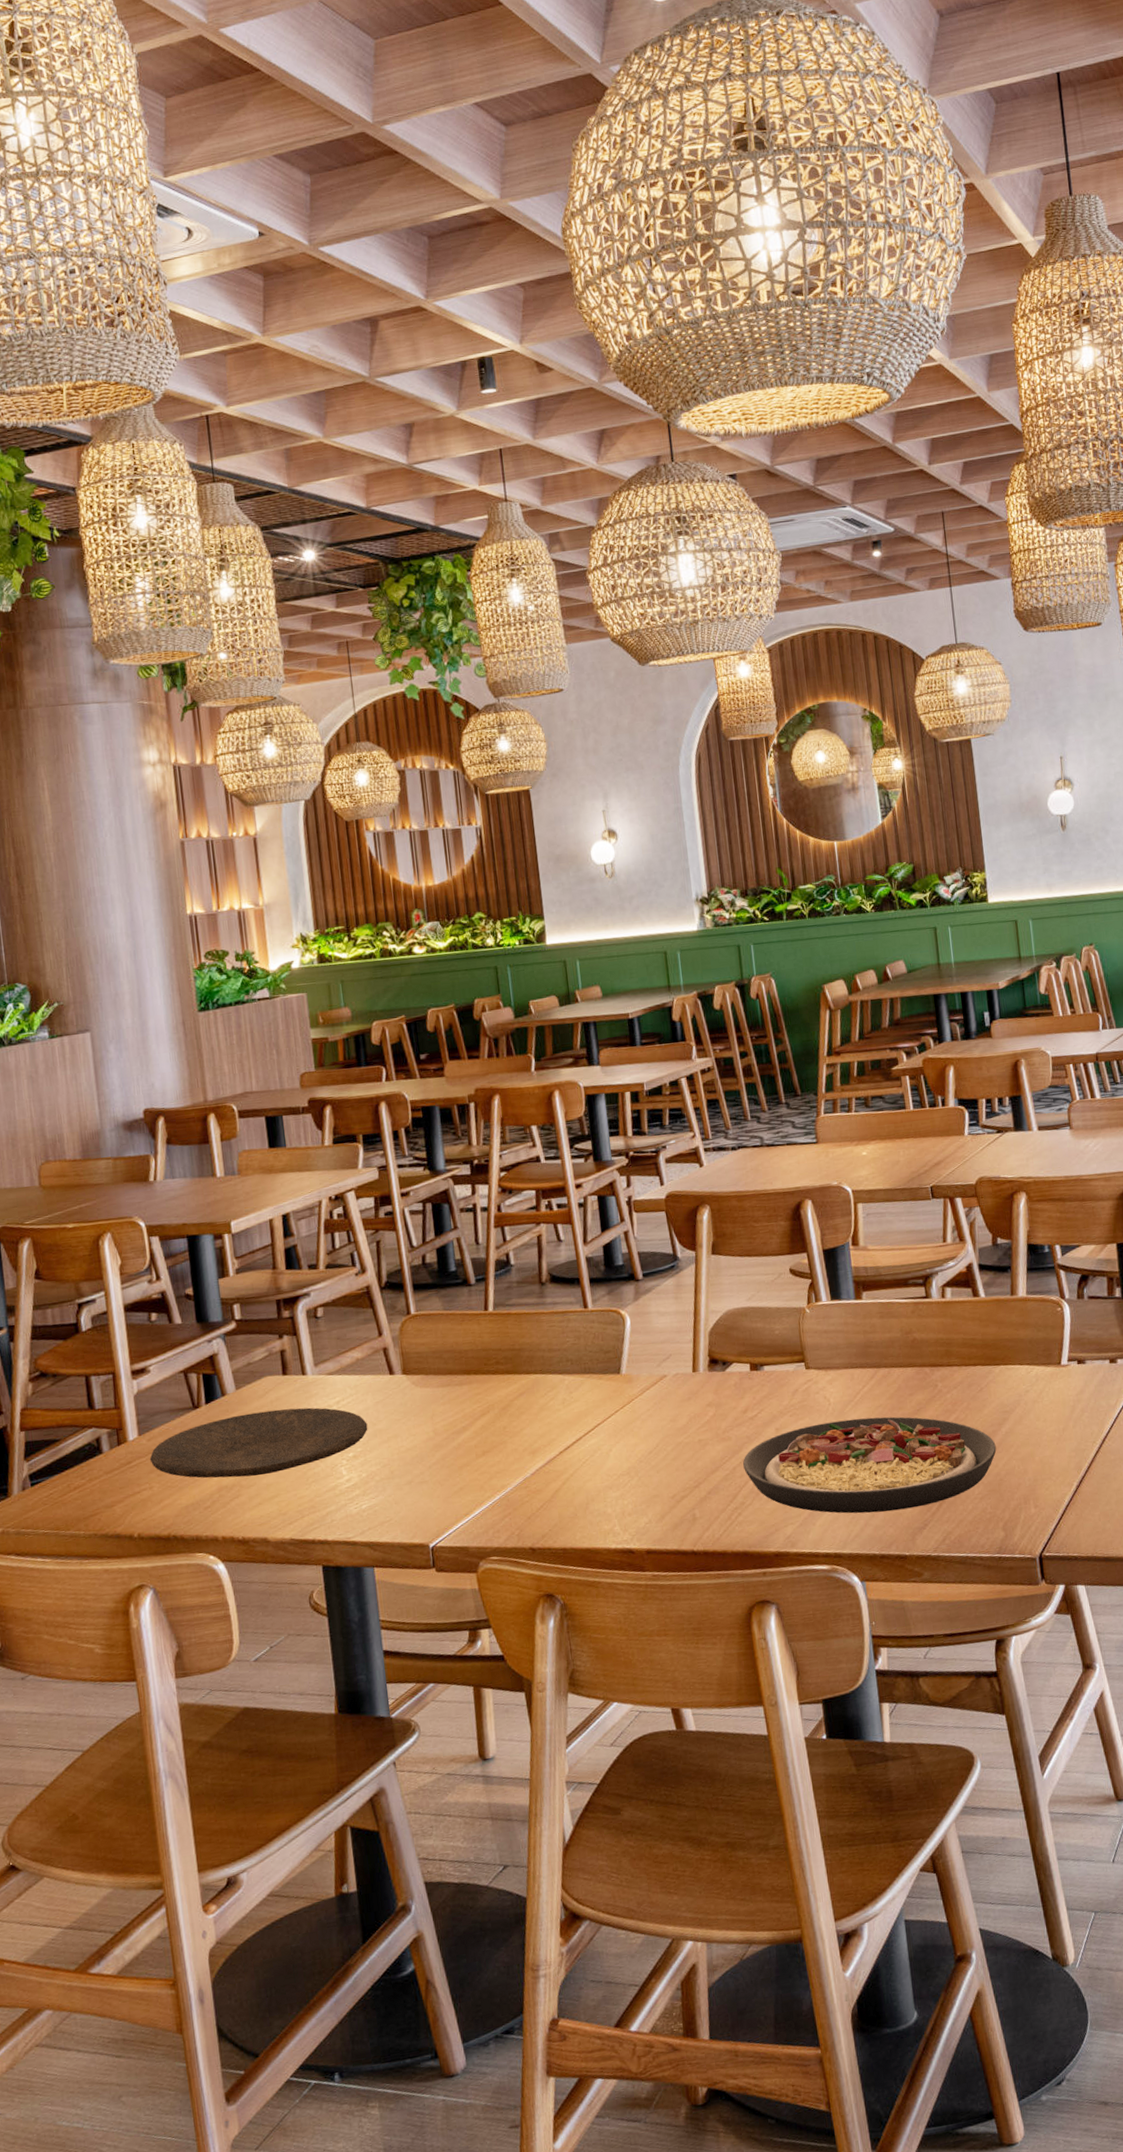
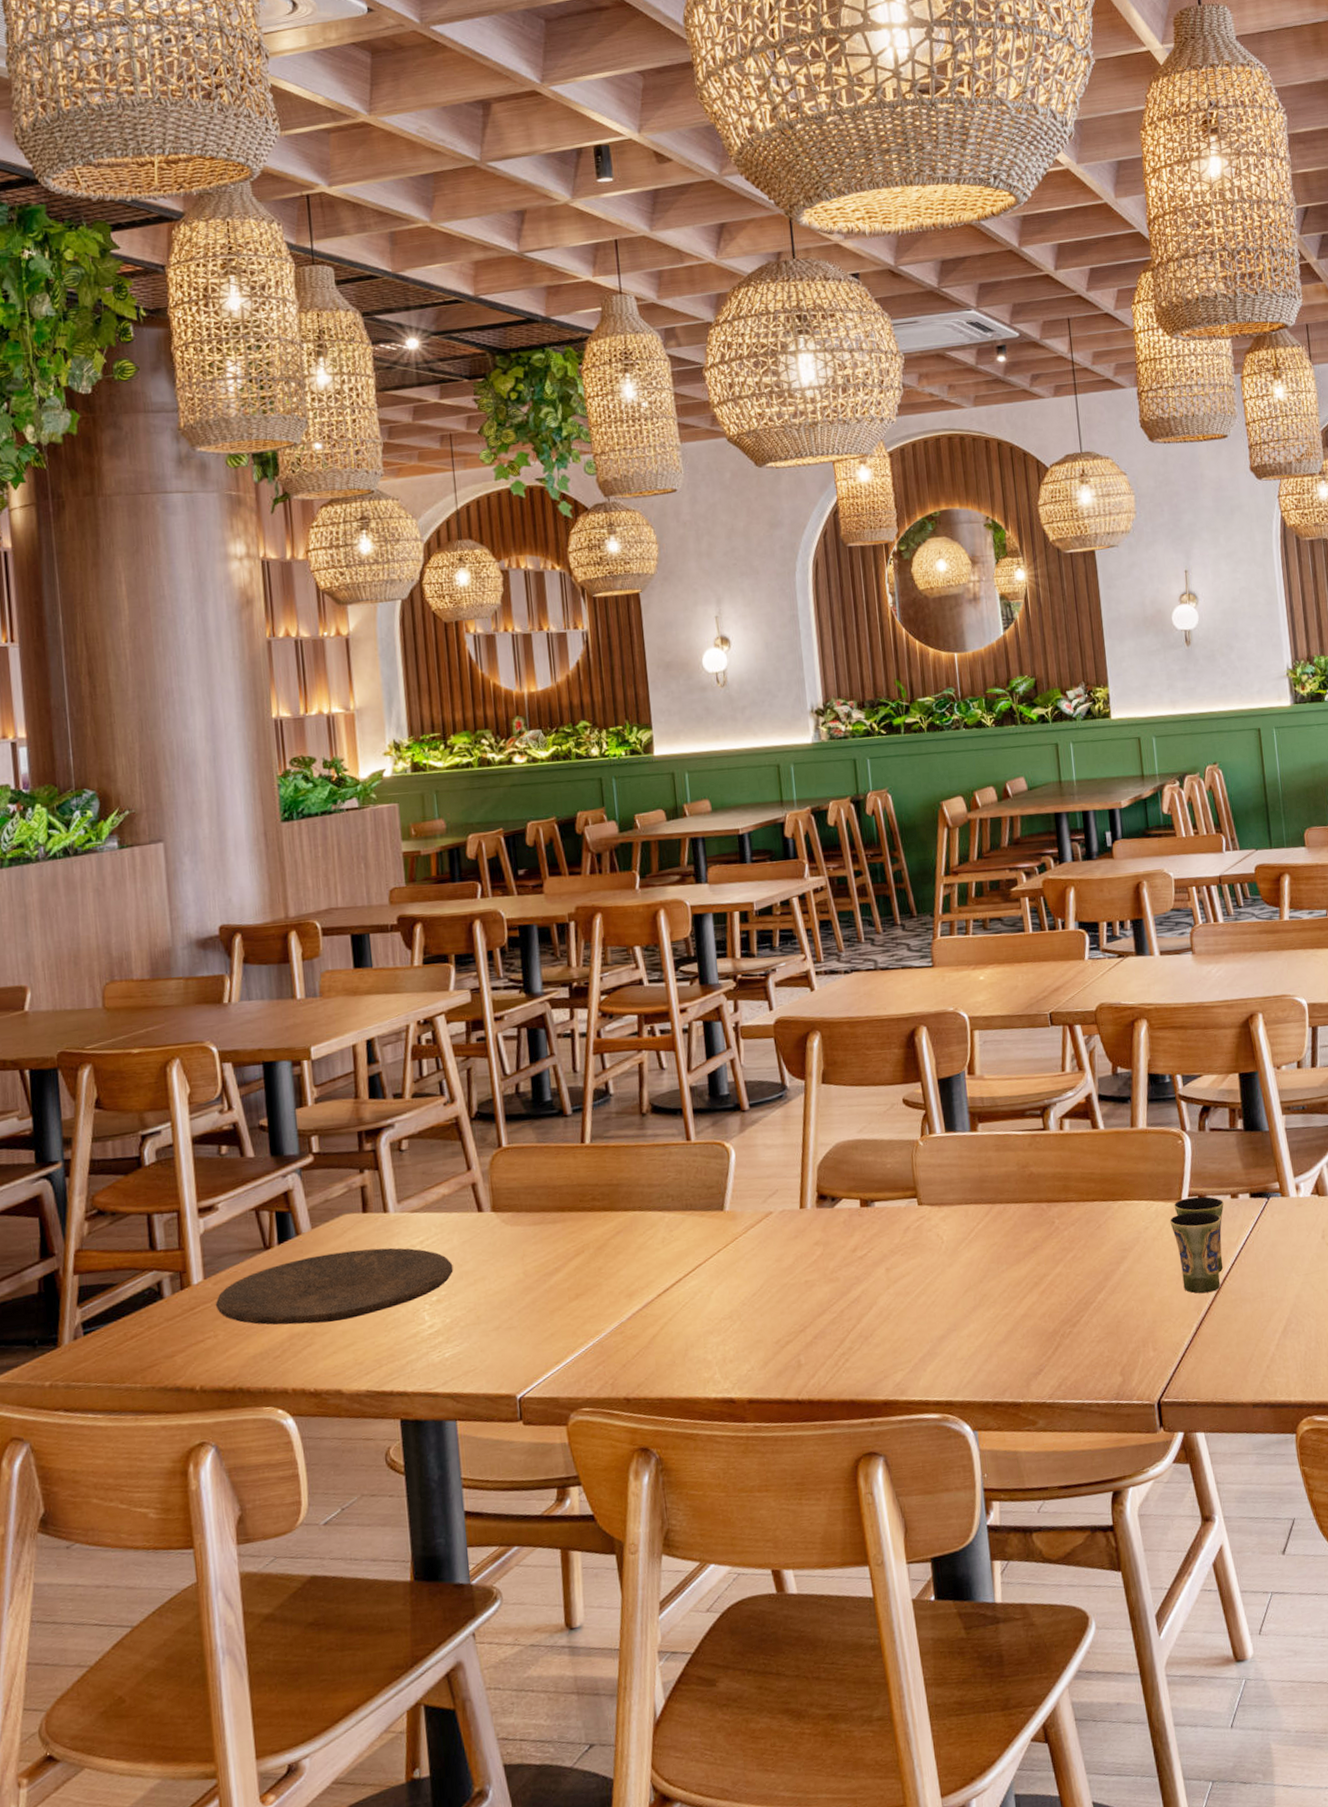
plate: present [743,1416,997,1514] -> none [851,1255,1115,1359]
cup: none [1050,1361,1103,1454] -> present [1170,1196,1224,1294]

